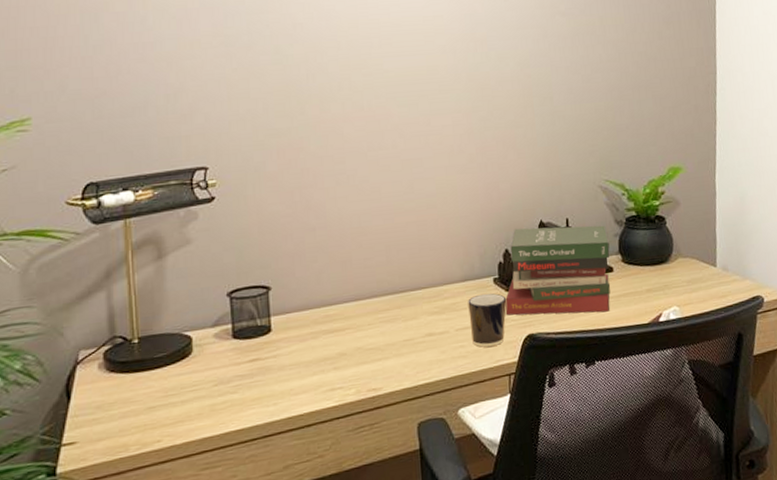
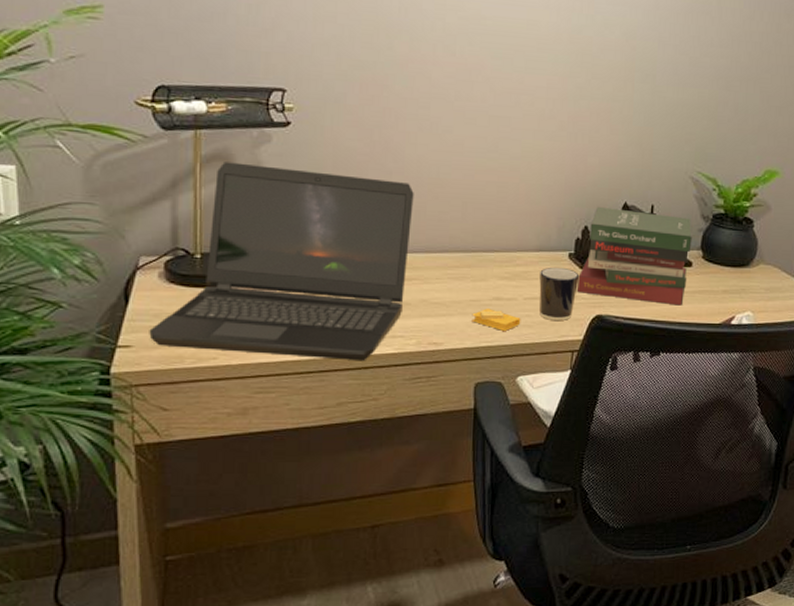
laptop computer: none [92,236,339,438] -> present [149,162,414,362]
sticky notes: none [407,345,456,367] -> present [471,309,521,332]

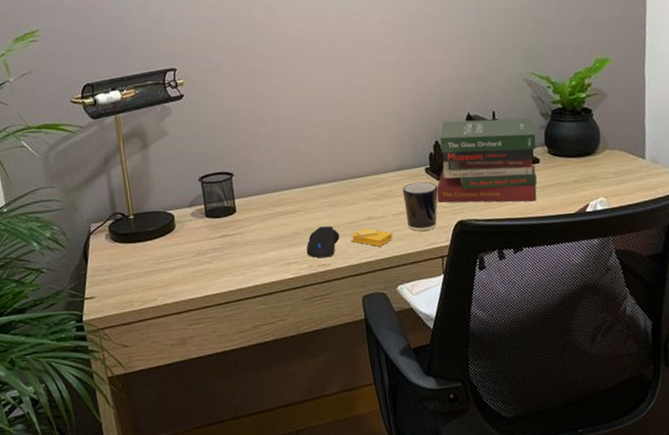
laptop computer: present [149,162,414,362] -> none [105,129,293,295]
computer mouse: none [416,300,459,336] -> present [306,225,340,258]

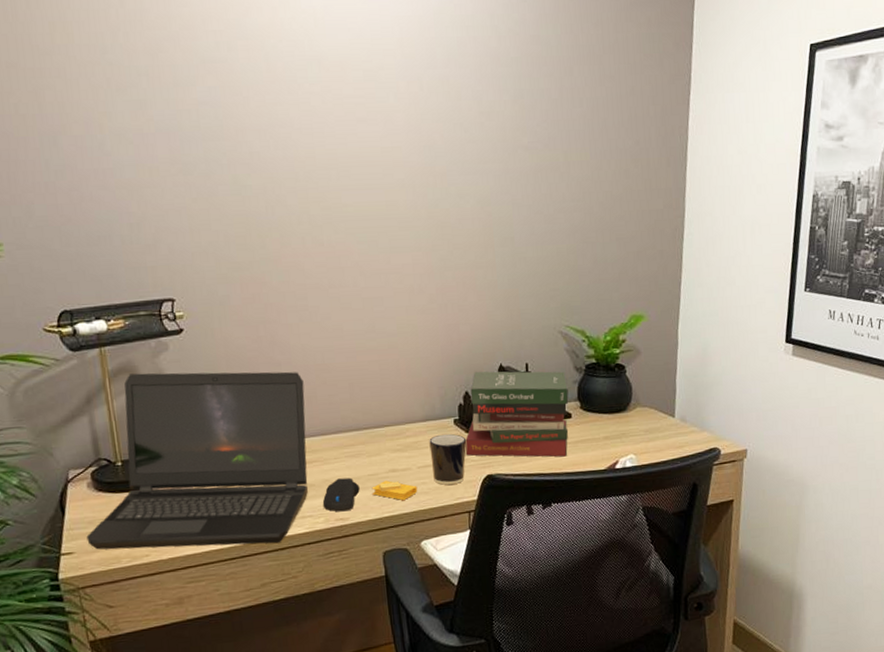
laptop computer: none [105,129,293,295] -> present [86,371,308,550]

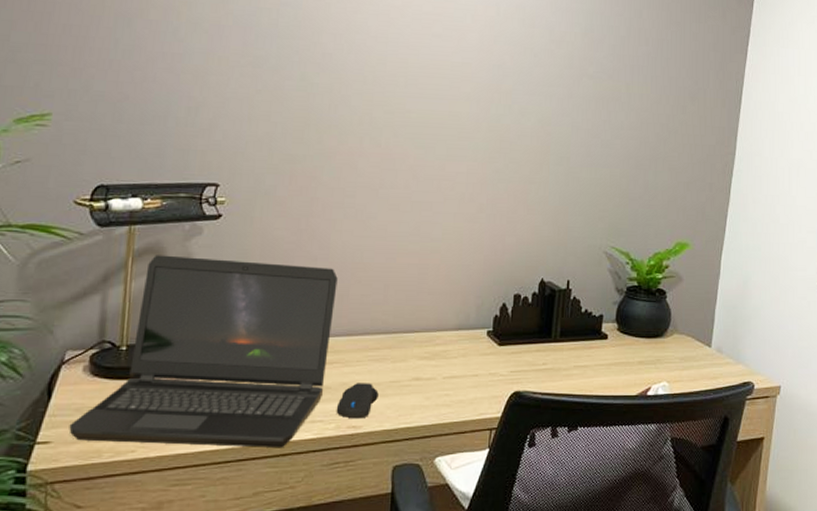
sticky notes: present [371,480,418,501] -> none [391,389,440,412]
mug: present [429,433,467,485] -> none [457,345,498,398]
books: present [465,371,569,457] -> none [494,283,607,379]

